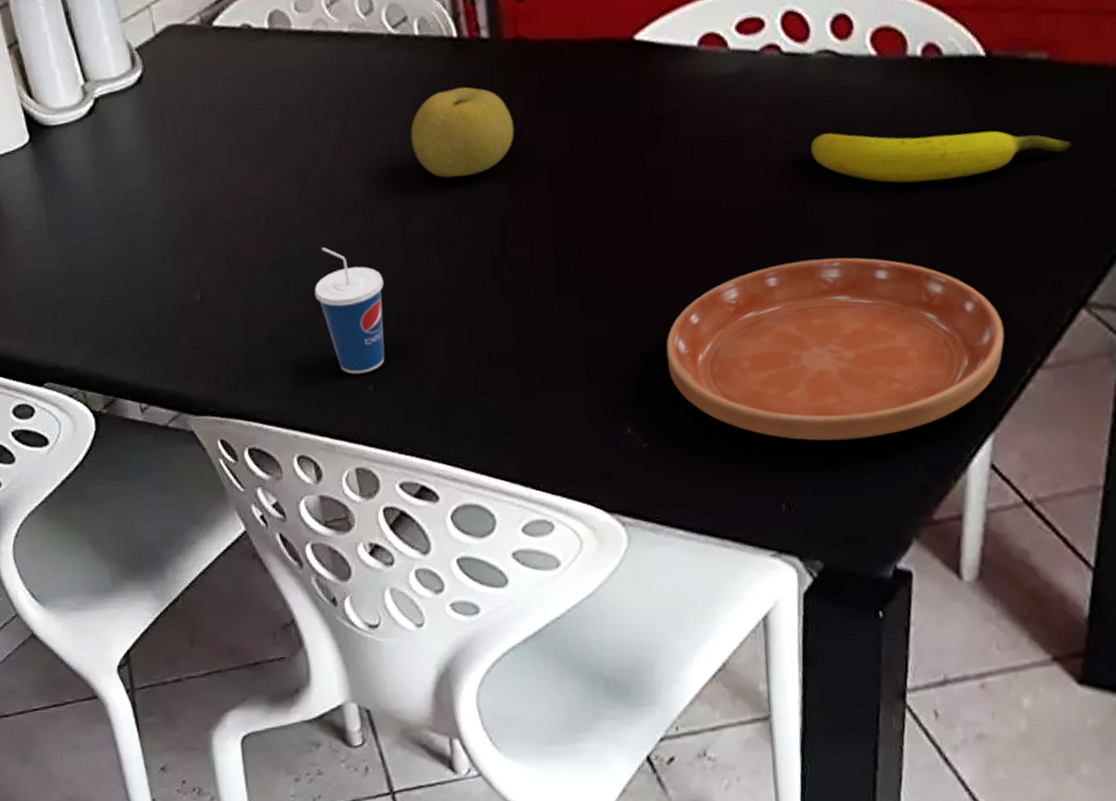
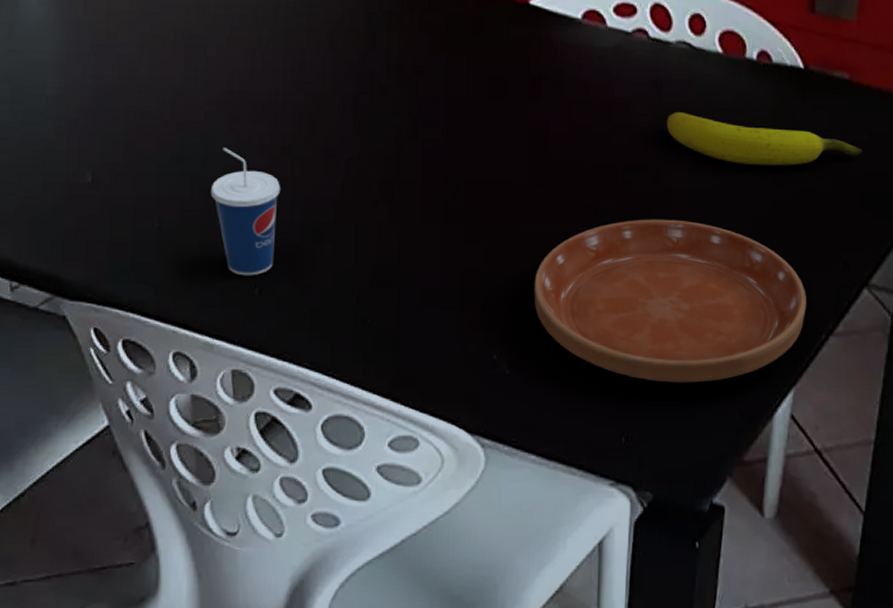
fruit: present [411,87,515,178] -> none [322,18,418,100]

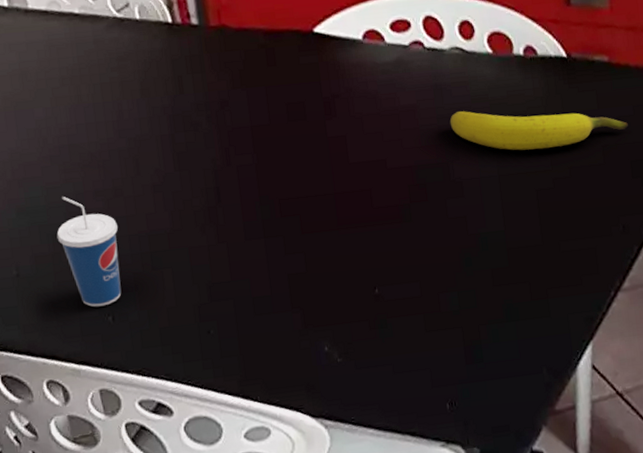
saucer: present [534,219,806,383] -> none [351,207,595,352]

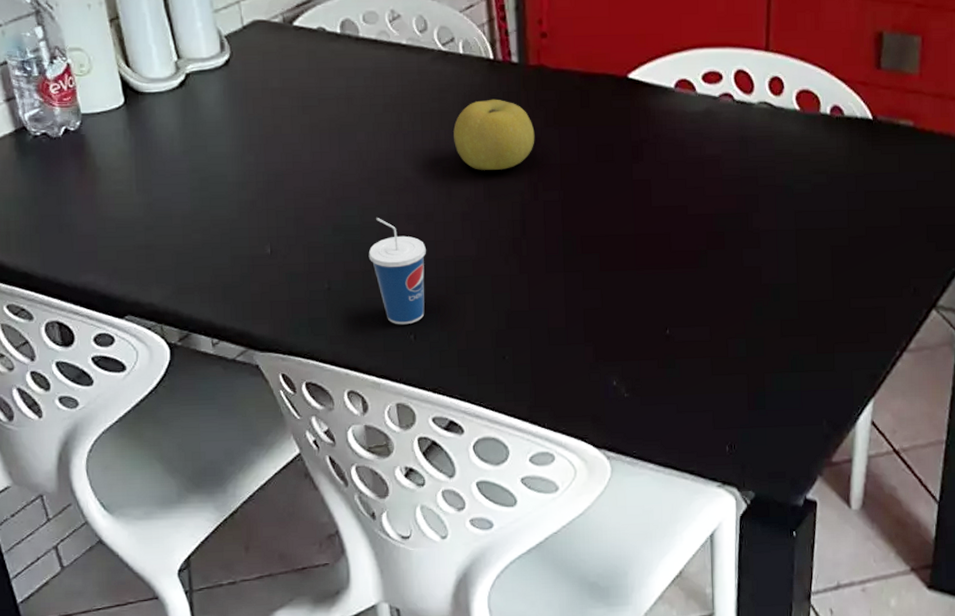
fruit: none [136,63,223,139] -> present [453,99,535,170]
banana: present [449,111,628,151] -> none [752,164,928,207]

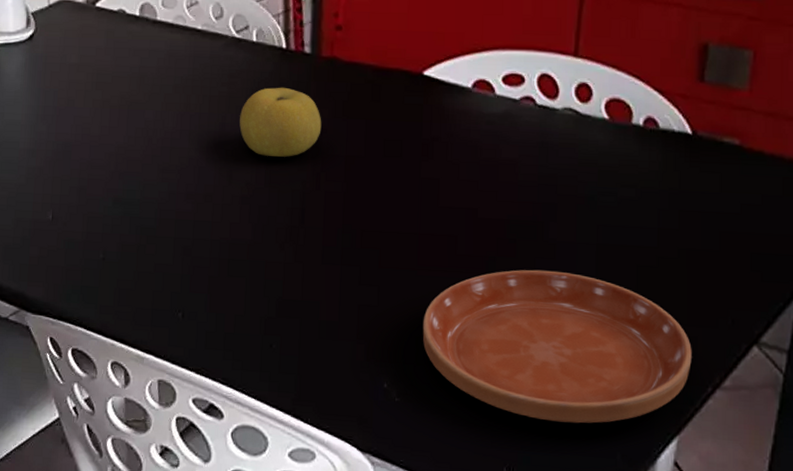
cup: present [368,218,426,325] -> none [145,194,202,302]
saucer: none [644,258,882,399] -> present [422,269,692,424]

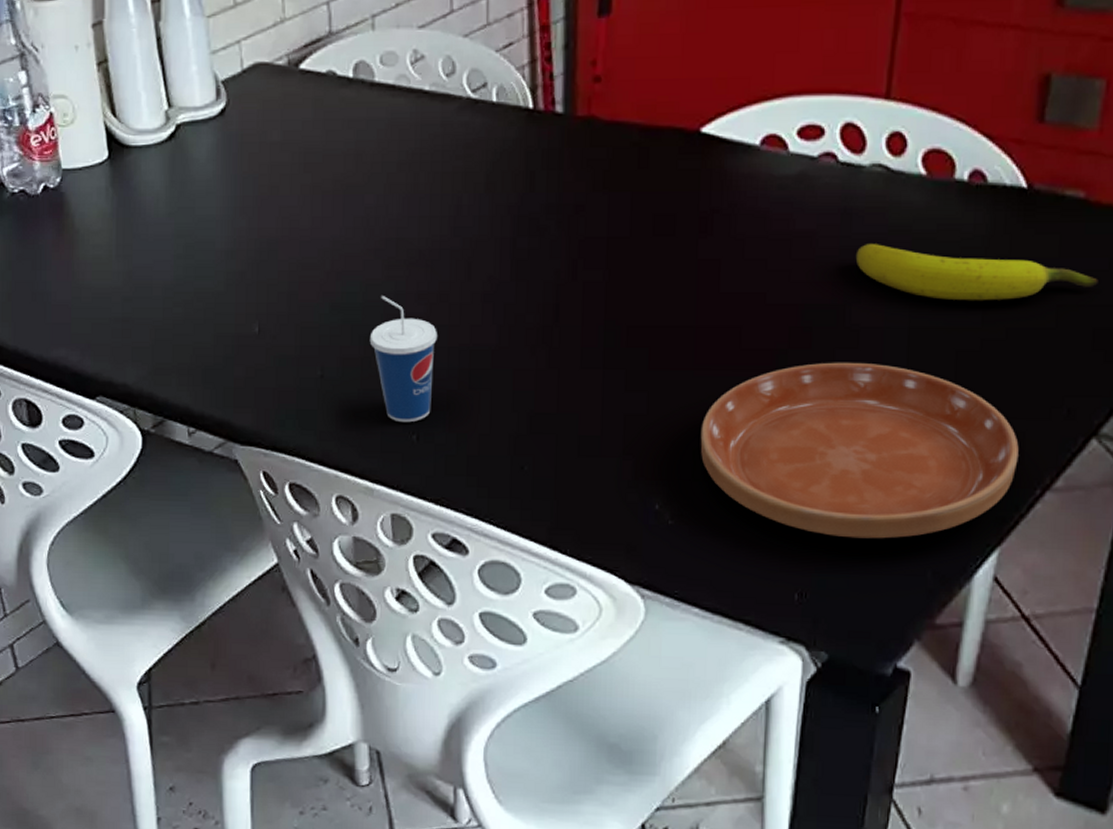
cup: none [145,194,202,302] -> present [369,296,437,423]
fruit: present [239,87,322,157] -> none [479,157,578,243]
banana: none [551,173,753,225] -> present [855,244,1098,300]

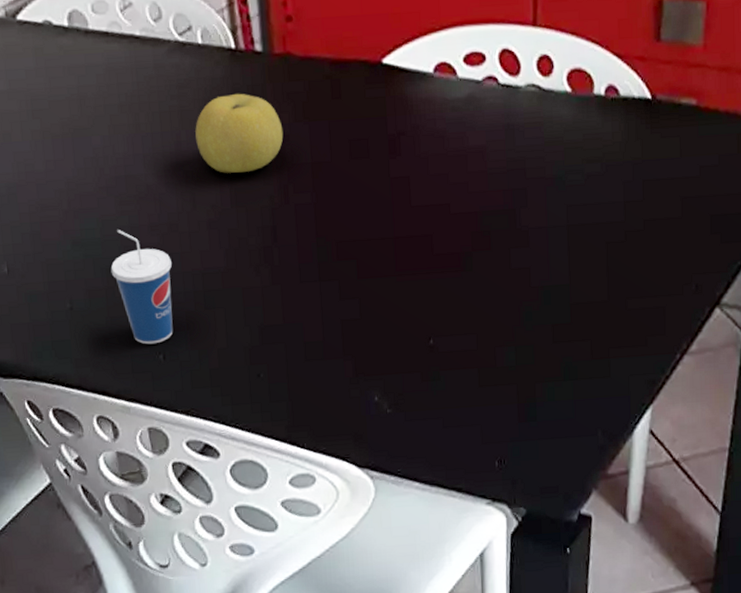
fruit: none [479,157,578,243] -> present [195,93,284,173]
saucer: present [700,362,1019,539] -> none [406,258,661,410]
banana: present [855,244,1098,300] -> none [520,154,712,200]

